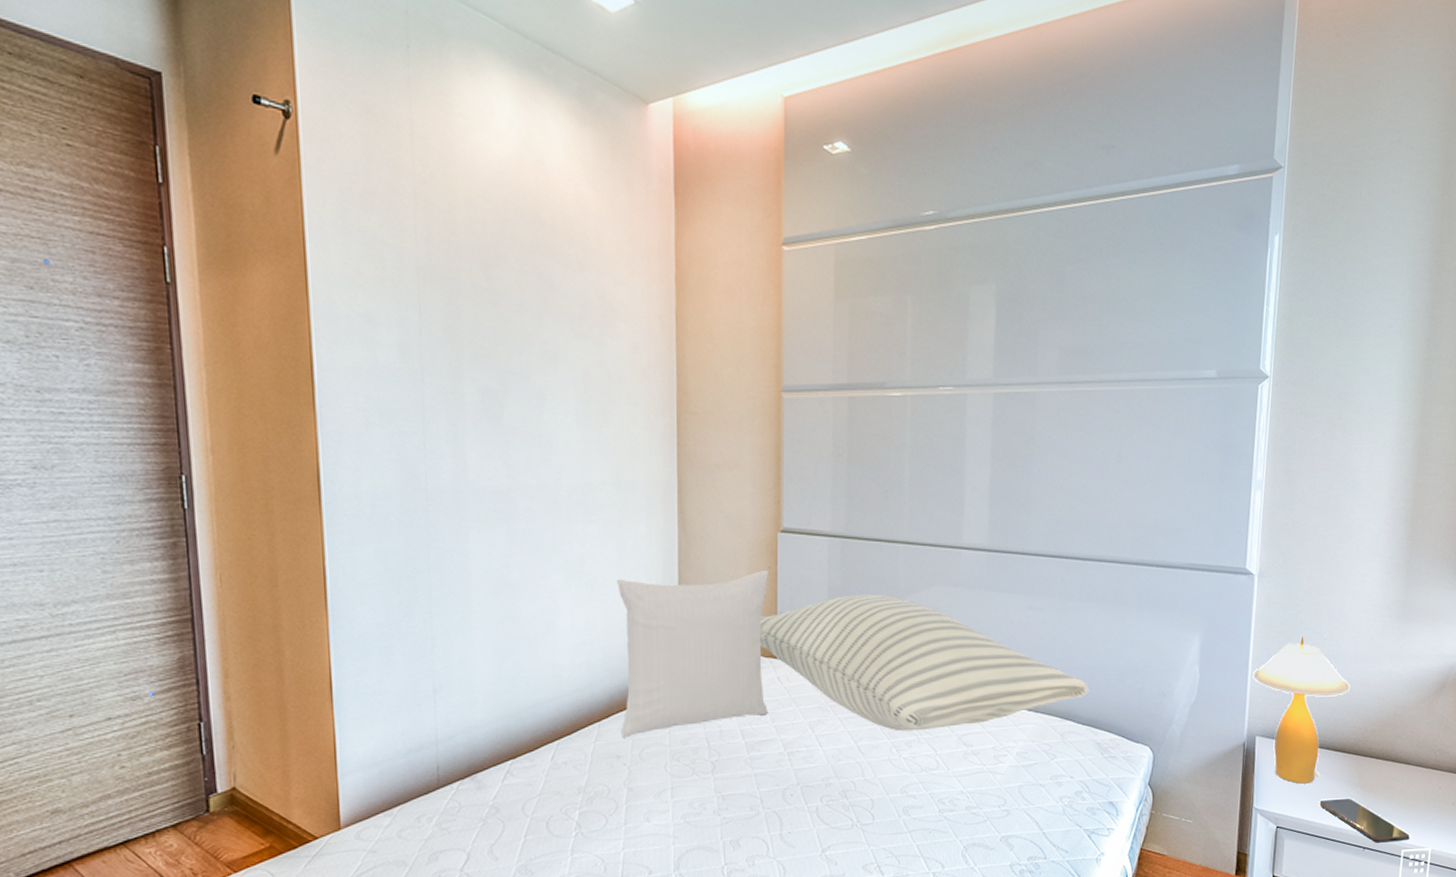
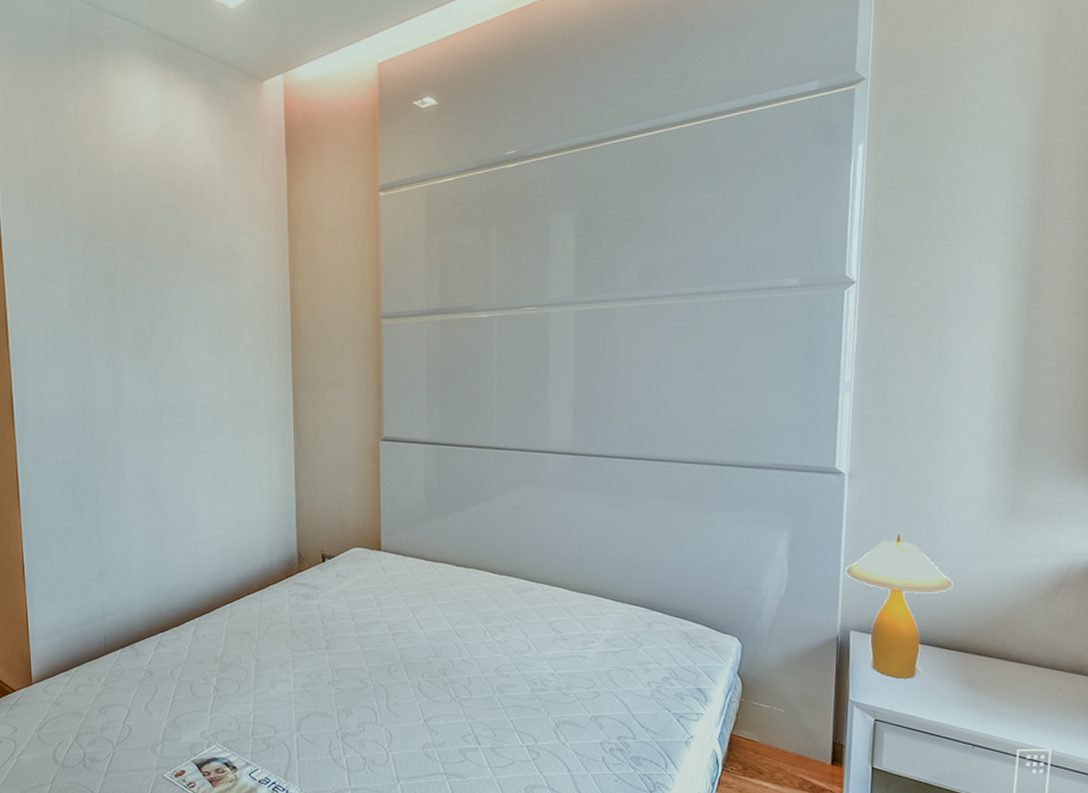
pillow: present [617,571,768,738] -> none [244,474,374,617]
pillow: present [759,594,1089,732] -> none [365,494,674,617]
phone: present [1319,798,1410,843] -> none [922,694,1026,741]

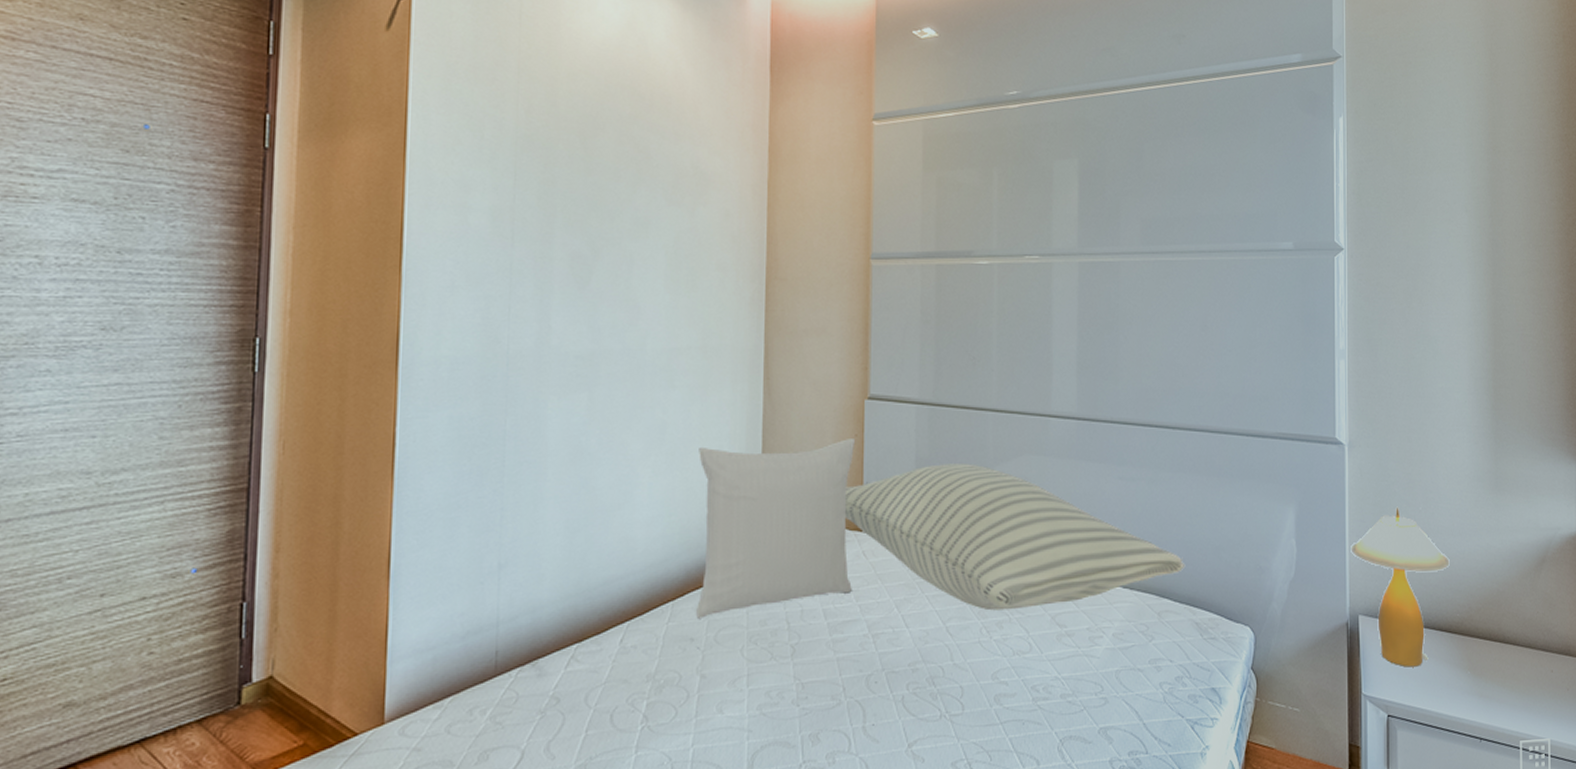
pillow: none [244,474,374,617] -> present [696,439,855,618]
pillow: none [365,494,674,617] -> present [844,463,1184,611]

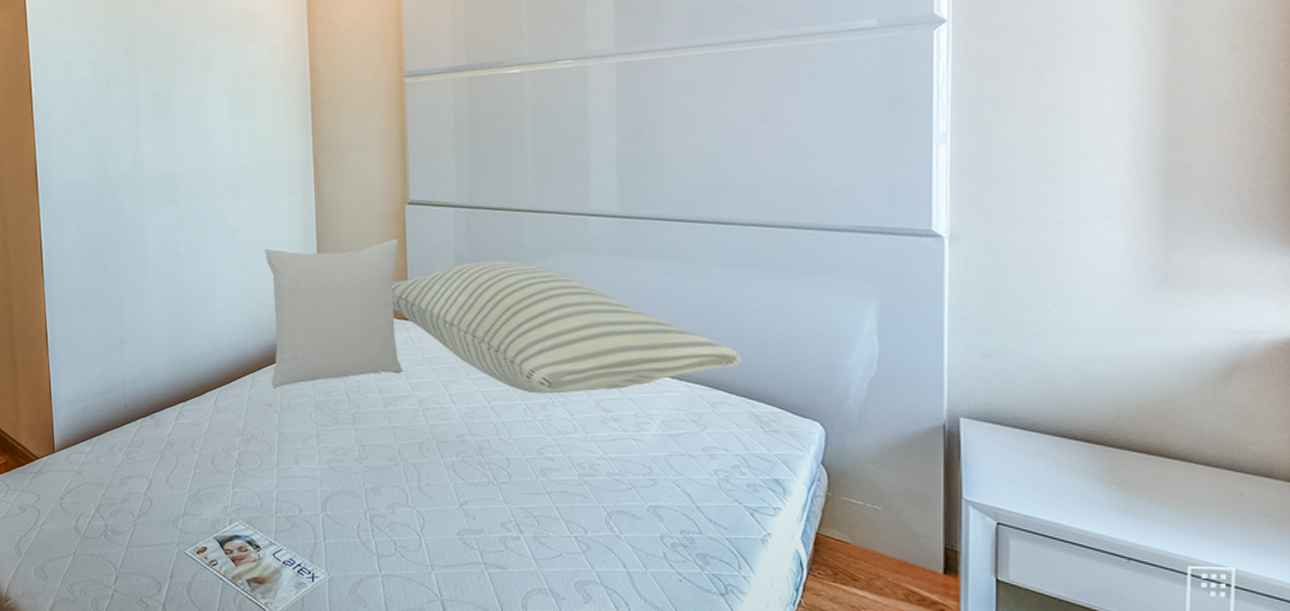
table lamp: present [1351,508,1450,667] -> none [950,305,1090,476]

